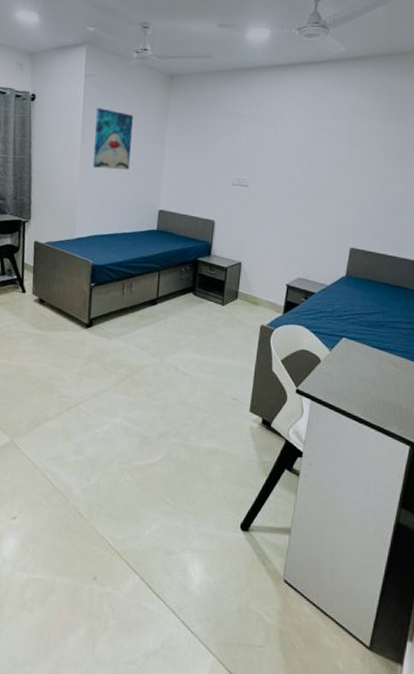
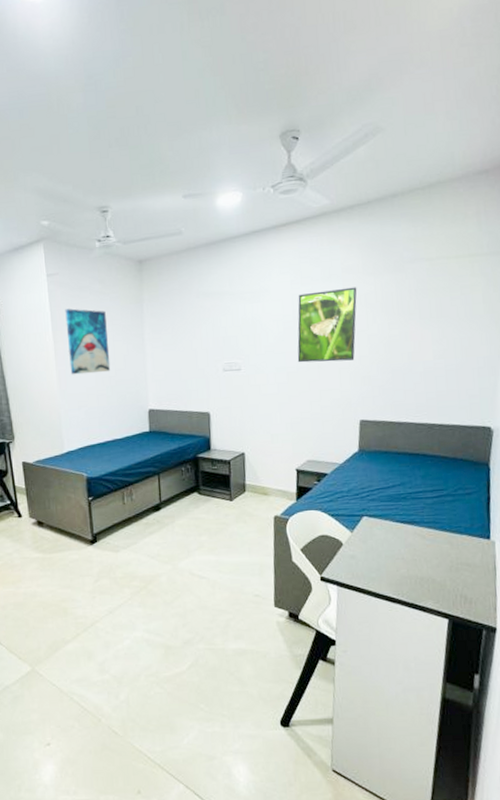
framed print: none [300,126,362,193] -> present [297,287,357,363]

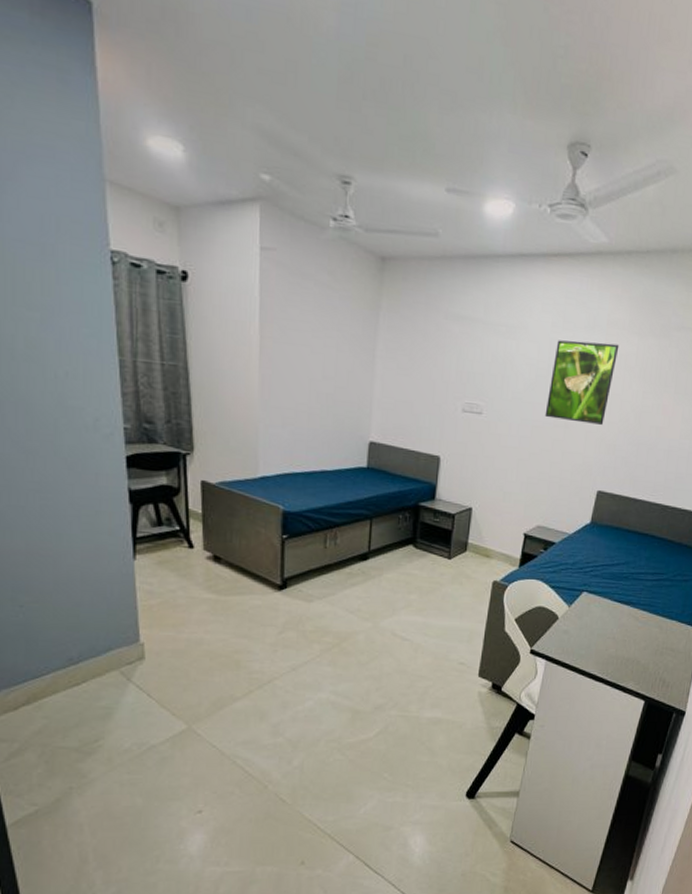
wall art: present [65,308,111,375] -> none [277,297,332,388]

